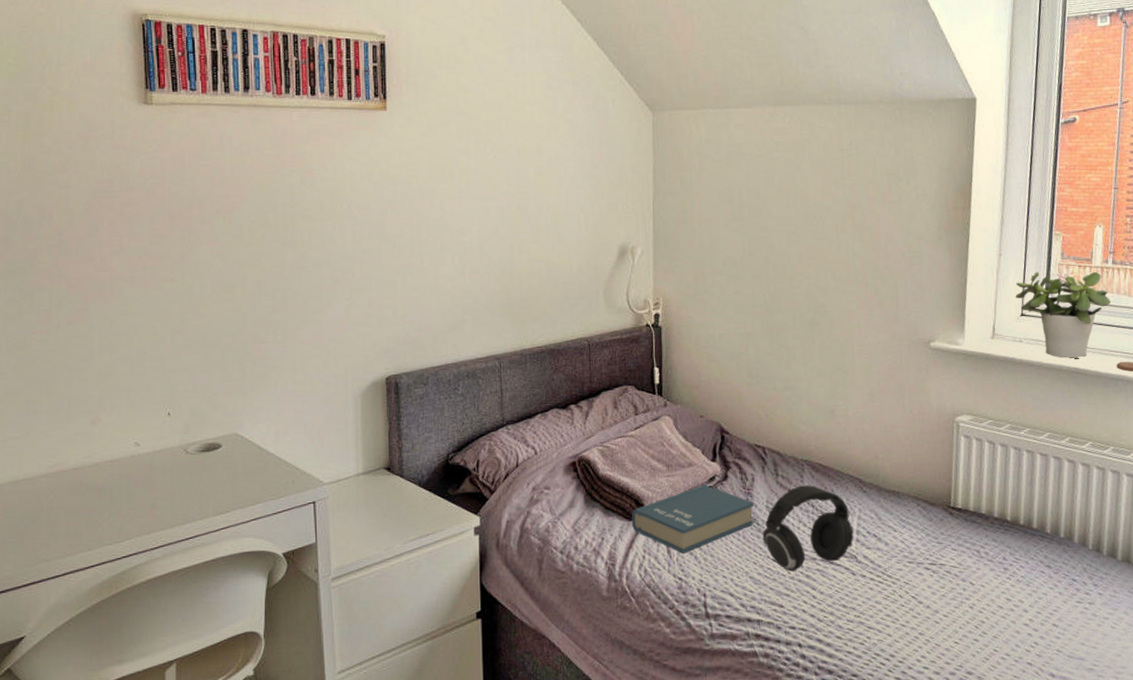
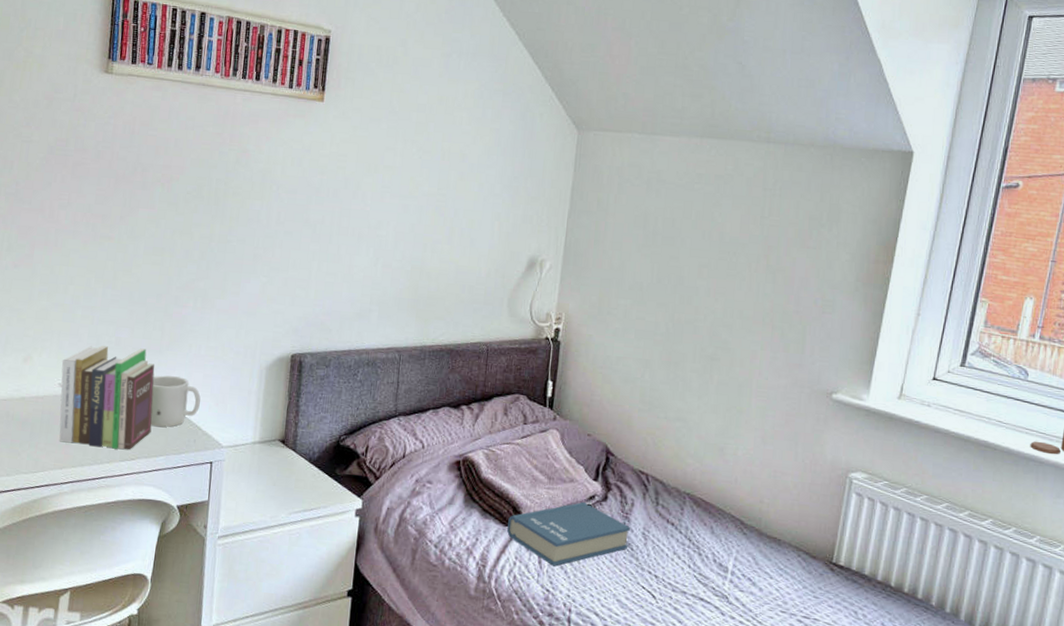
books: none [135,392,244,505] -> present [59,346,155,450]
mug: none [239,417,294,473] -> present [150,375,201,427]
headphones: present [762,485,854,572] -> none [634,517,728,602]
potted plant: present [1015,272,1111,359] -> none [929,337,1032,432]

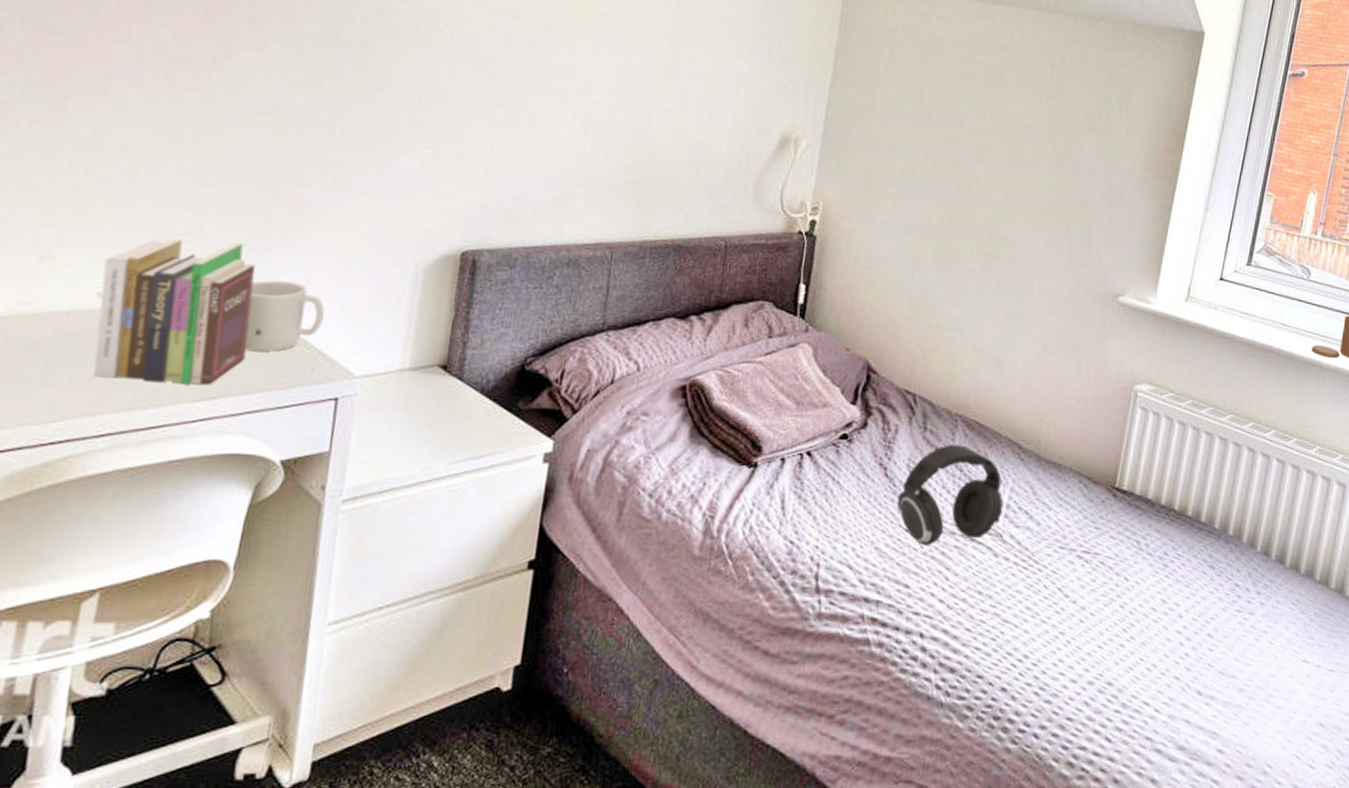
book: present [507,501,631,566] -> none [743,430,894,512]
headphones: none [634,517,728,602] -> present [896,444,1003,546]

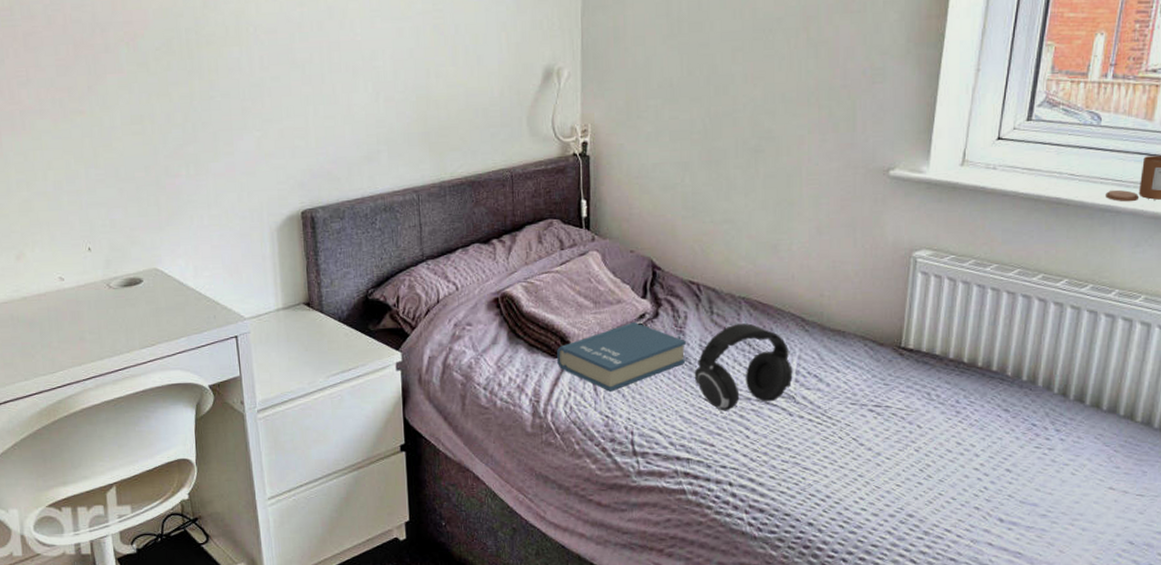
books: present [93,239,256,385] -> none [57,227,167,338]
mug: present [244,280,325,352] -> none [158,252,213,307]
book: none [743,430,894,512] -> present [557,321,687,392]

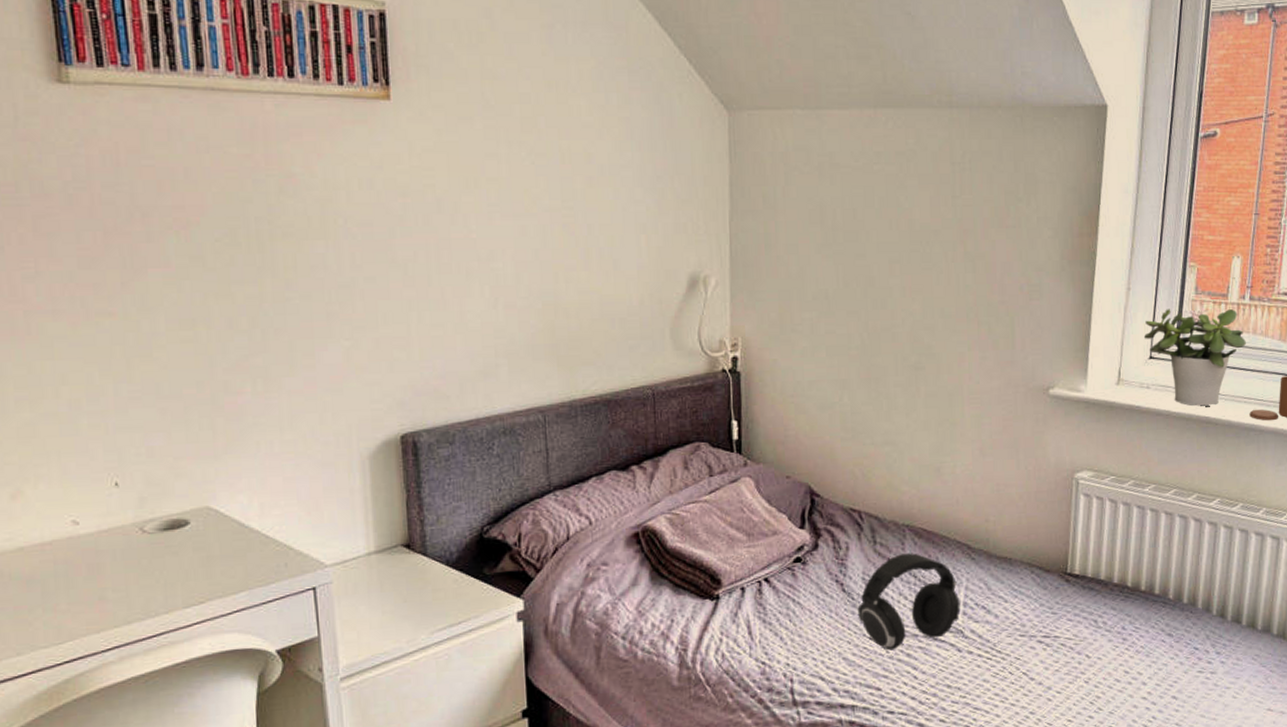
book: present [557,321,687,392] -> none [706,554,849,635]
potted plant: none [992,88,1106,187] -> present [1143,309,1246,407]

